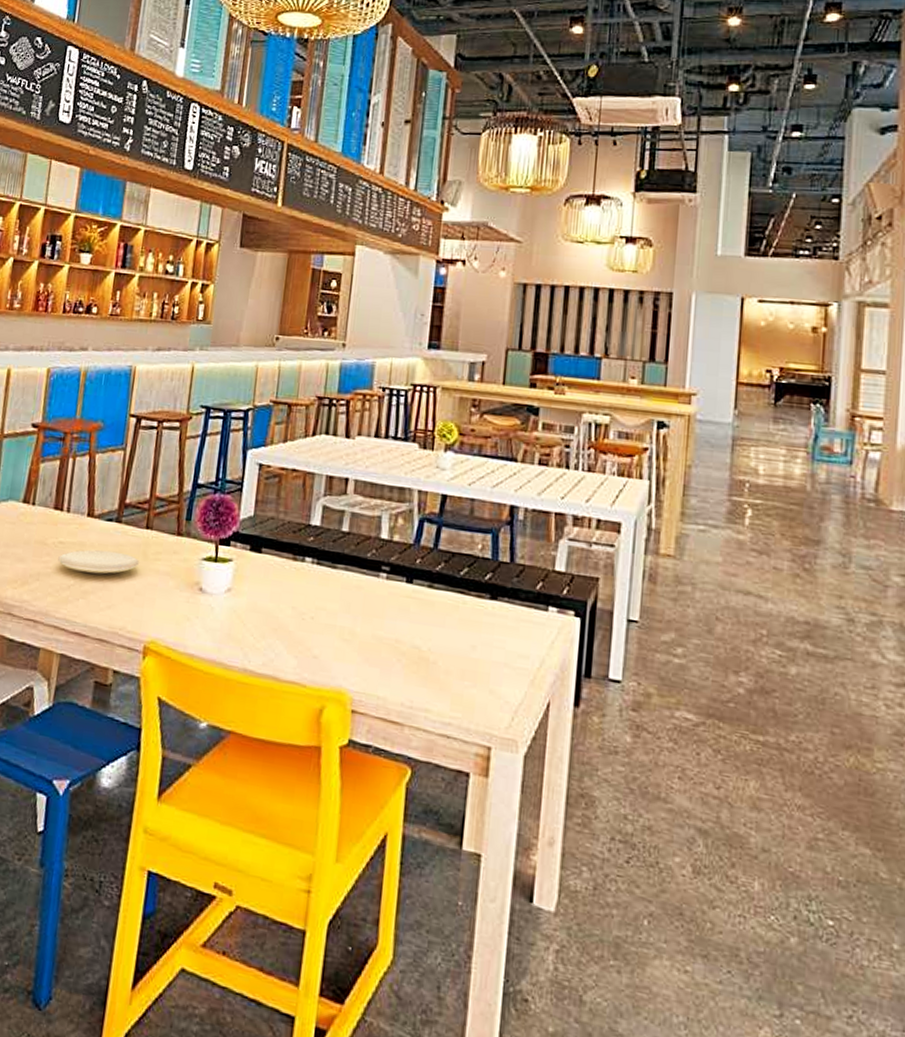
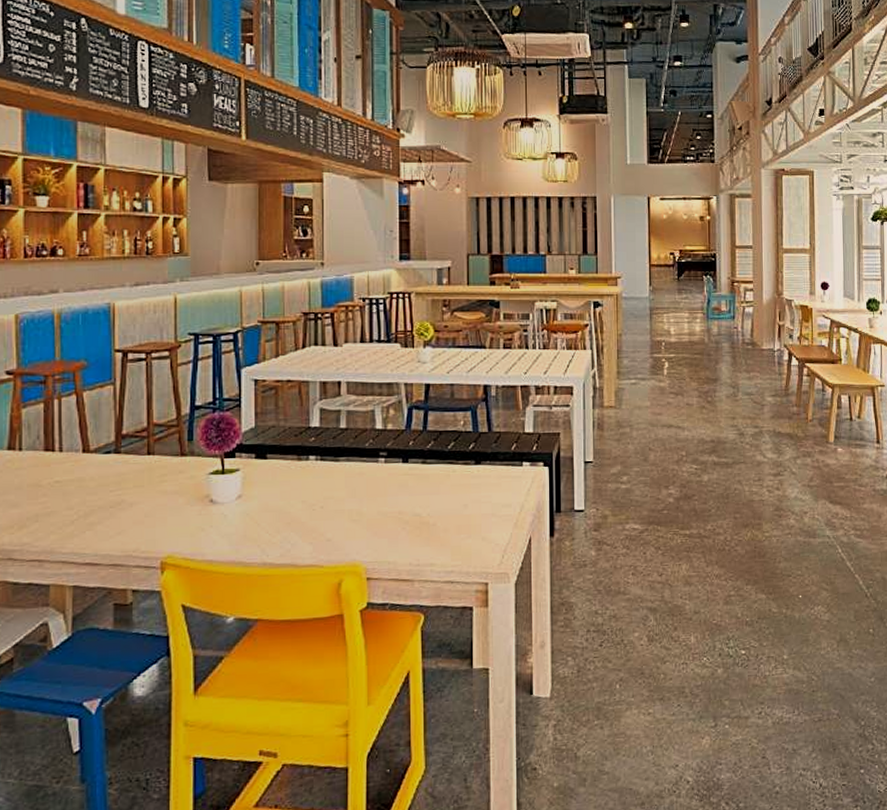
plate: present [58,549,140,575] -> none [56,481,146,506]

